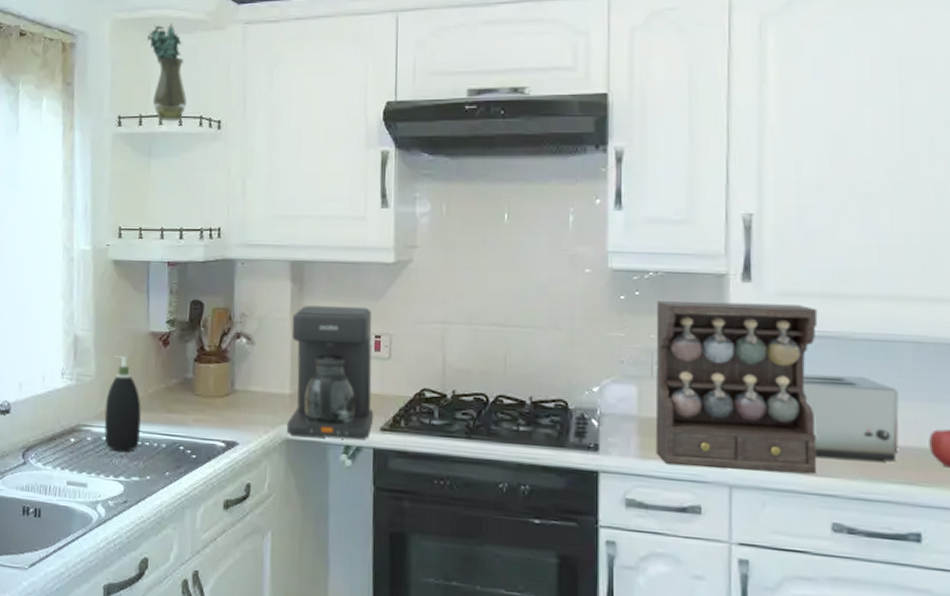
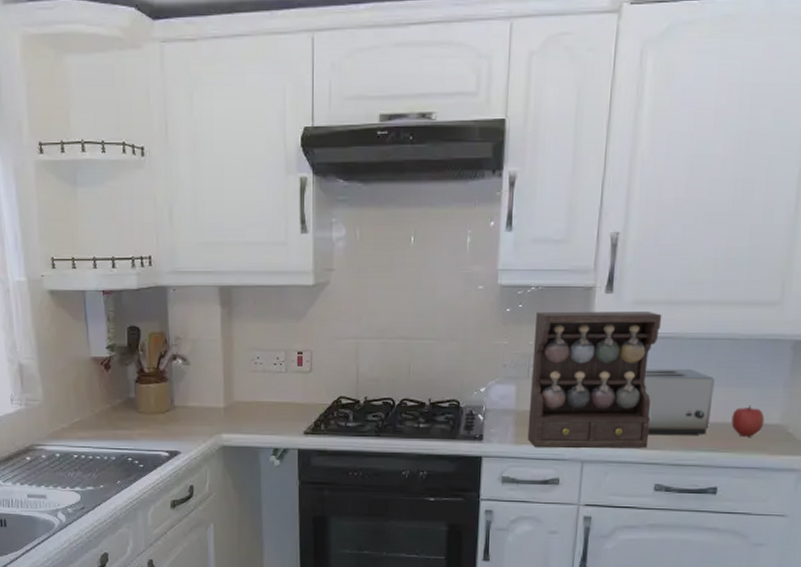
soap dispenser: present [104,356,141,451] -> none [55,381,91,465]
vase: present [147,23,187,122] -> none [61,40,108,148]
coffee maker: present [286,305,374,440] -> none [222,326,298,443]

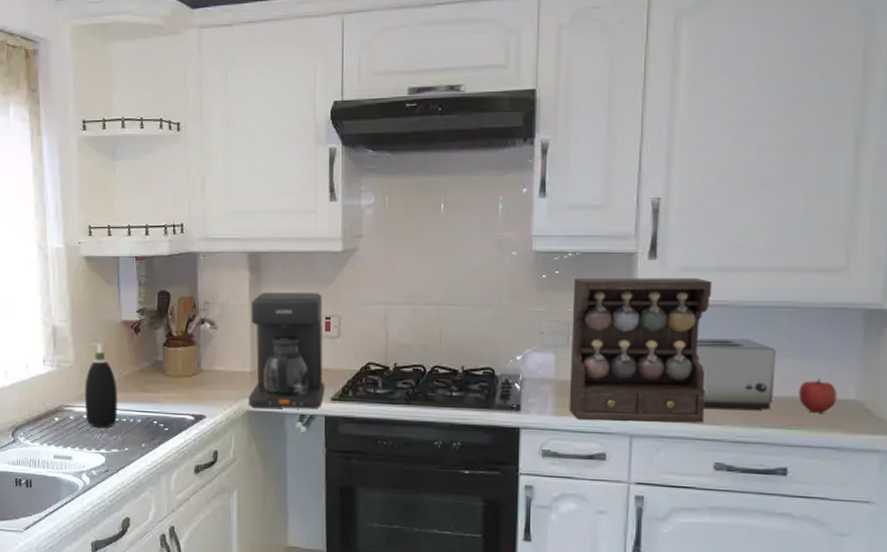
soap dispenser: none [55,381,91,465] -> present [84,343,117,427]
coffee maker: none [222,326,298,443] -> present [248,292,325,409]

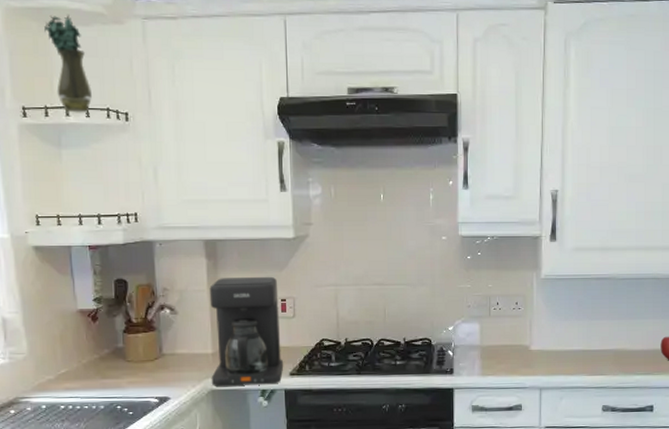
soap dispenser: present [84,343,117,427] -> none [41,333,78,416]
vase: none [107,29,147,125] -> present [44,15,92,113]
spice rack: present [569,277,712,423] -> none [492,257,598,378]
toaster: present [695,338,776,410] -> none [587,305,644,362]

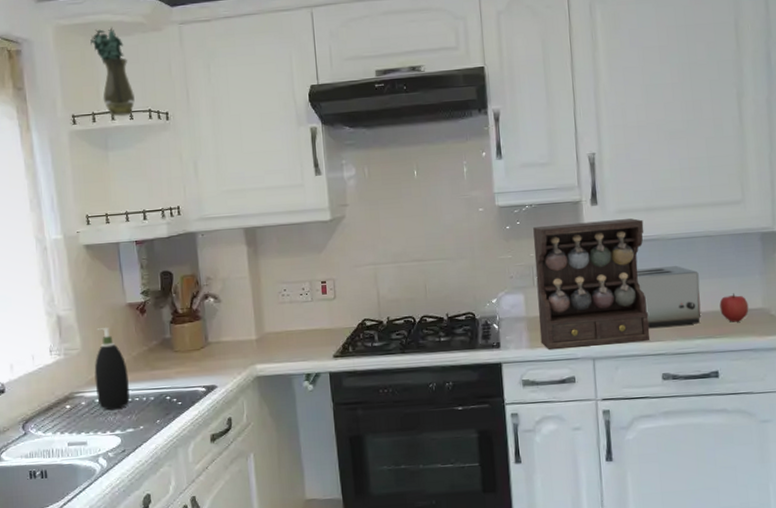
soap dispenser: none [41,333,78,416] -> present [94,327,130,410]
coffee maker: present [209,276,284,386] -> none [251,259,327,372]
spice rack: none [492,257,598,378] -> present [533,218,650,349]
toaster: none [587,305,644,362] -> present [636,266,701,328]

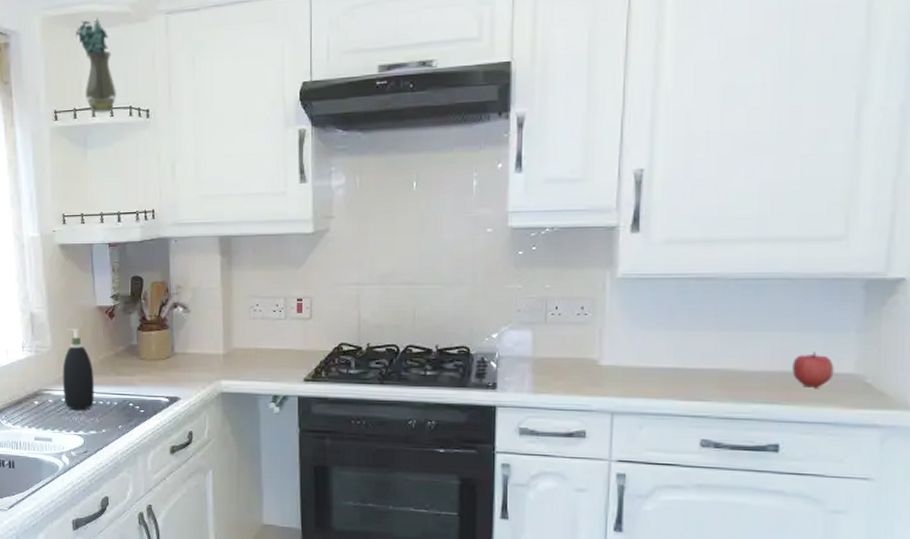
spice rack: present [533,218,650,349] -> none [547,251,699,399]
toaster: present [636,266,701,328] -> none [681,312,768,385]

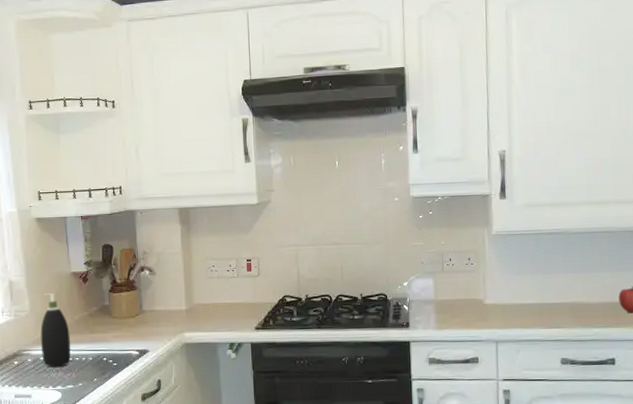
vase: present [76,18,116,114] -> none [48,23,85,104]

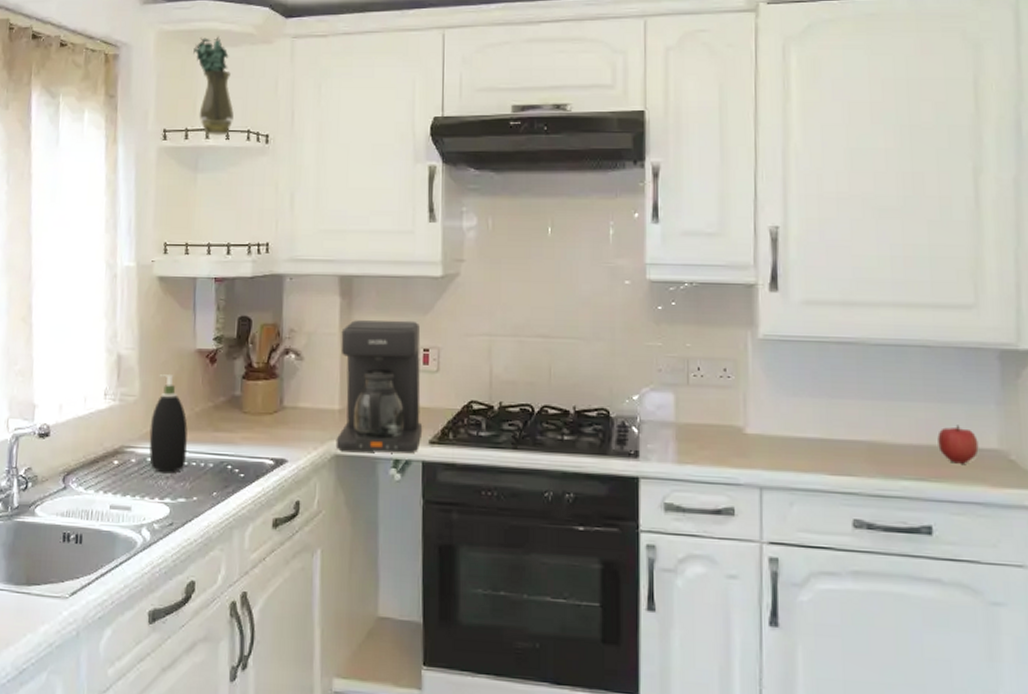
vase: none [48,23,85,104] -> present [193,36,234,136]
coffee maker: none [183,239,250,340] -> present [335,320,423,454]

